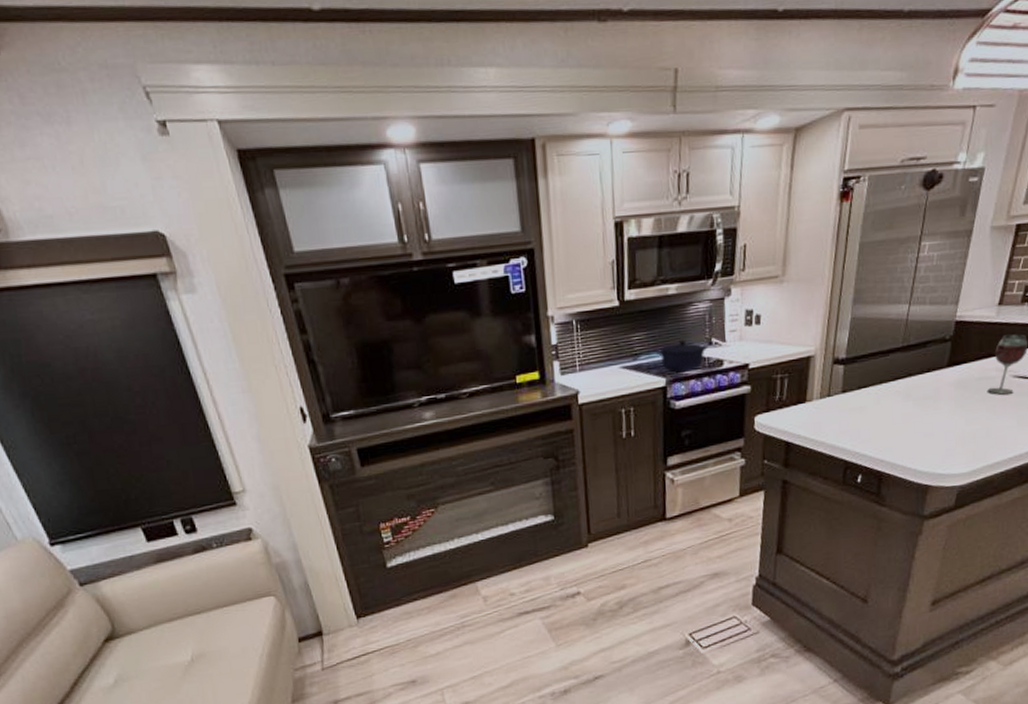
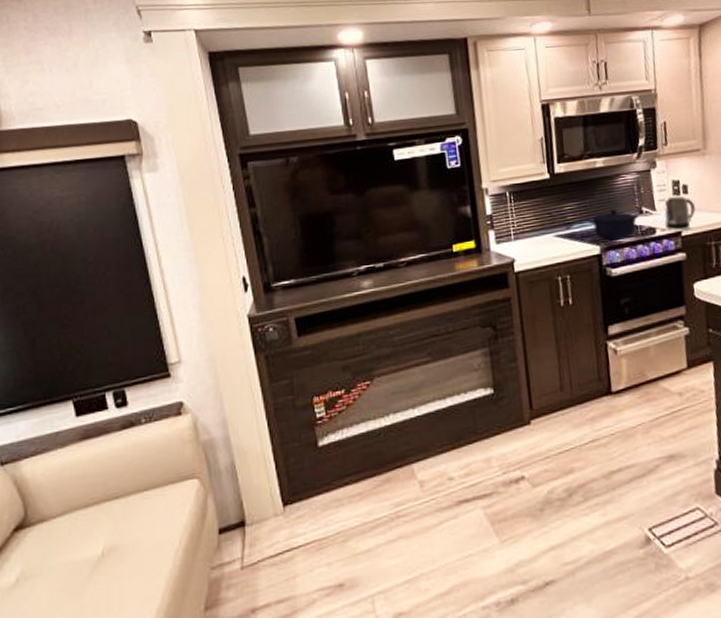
kettle: none [733,326,766,364] -> present [664,195,696,232]

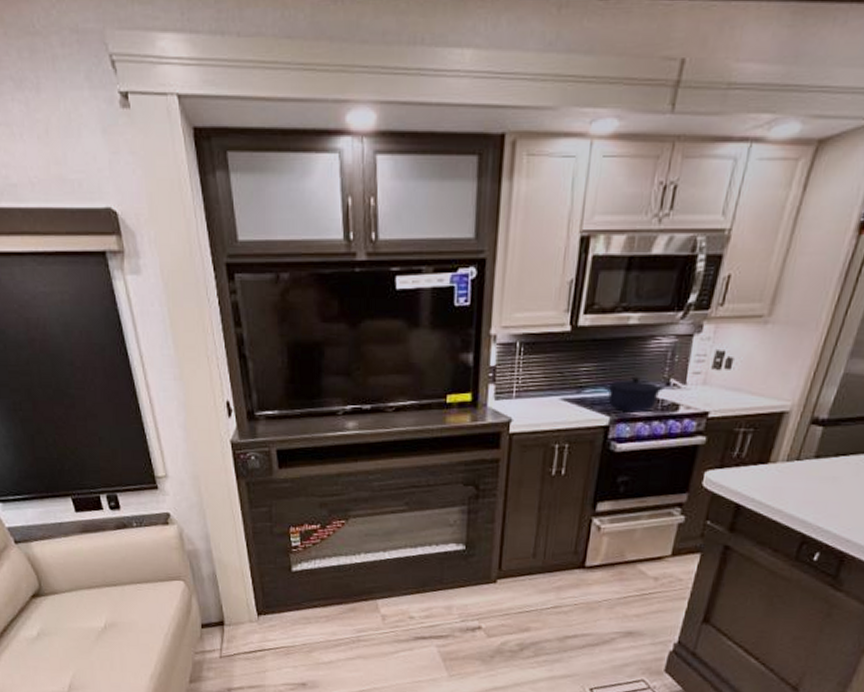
kettle: present [664,195,696,232] -> none [692,370,735,411]

